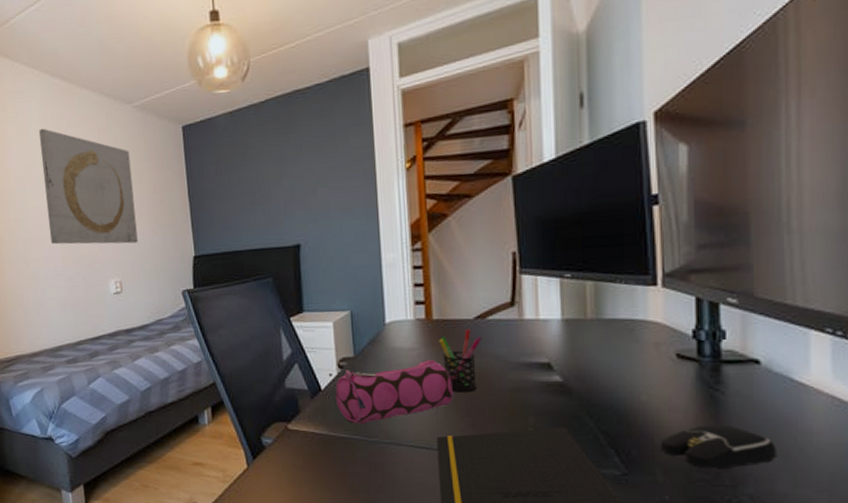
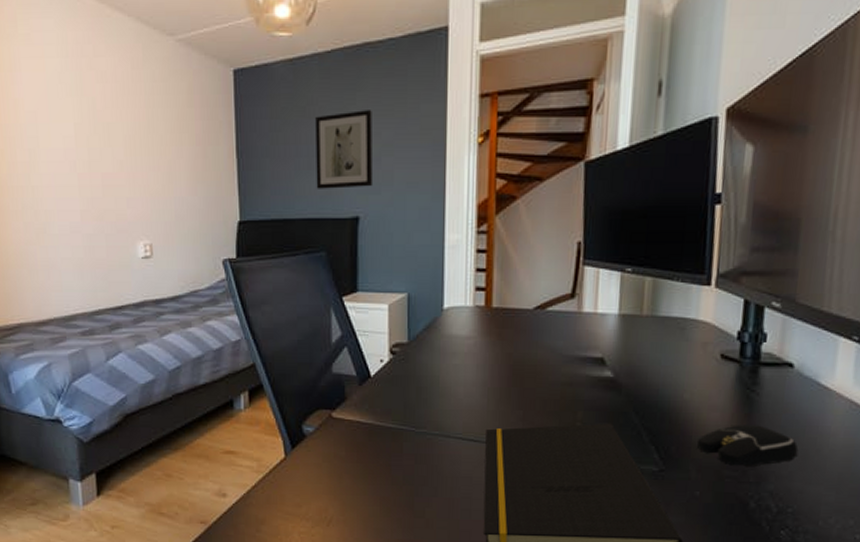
wall art: present [38,128,138,245] -> none [57,53,174,201]
wall art: none [255,148,311,223] -> present [315,110,374,189]
pencil case: present [335,360,453,423] -> none [385,349,506,413]
pen holder: present [438,328,483,393] -> none [496,319,541,385]

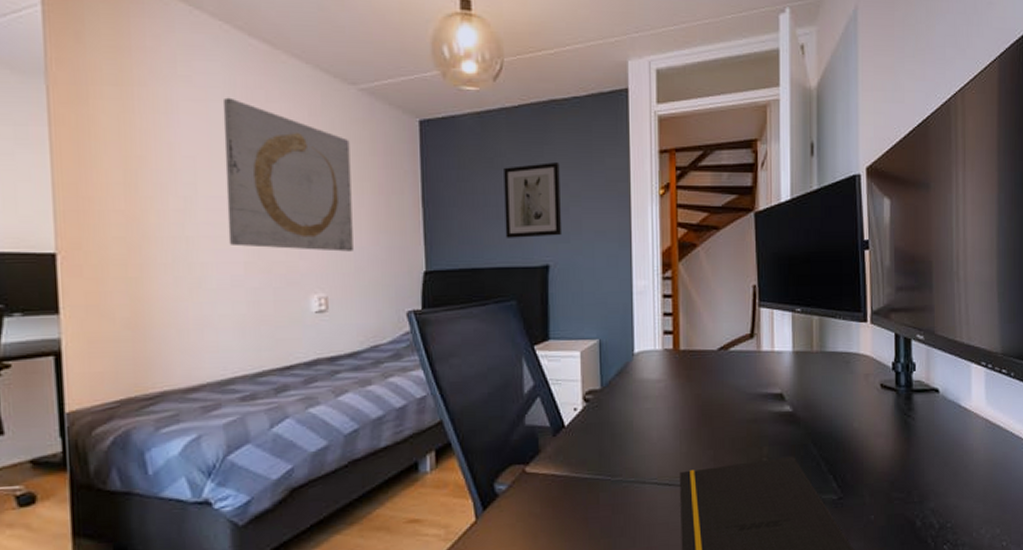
wall art: none [57,53,174,201] -> present [222,97,353,252]
computer mouse: present [696,425,799,466] -> none [867,447,950,488]

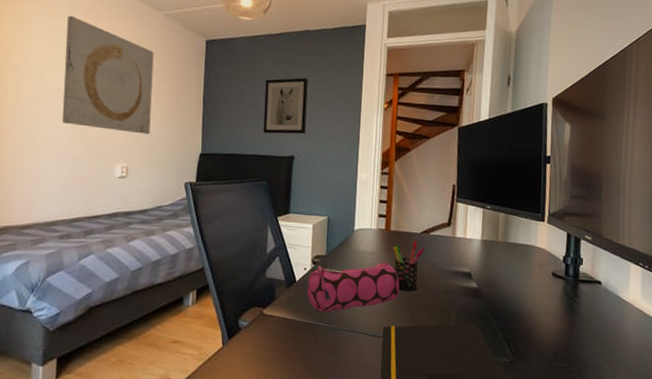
pencil case: none [579,391,696,462] -> present [306,263,400,312]
pen holder: none [684,360,725,425] -> present [393,240,425,291]

